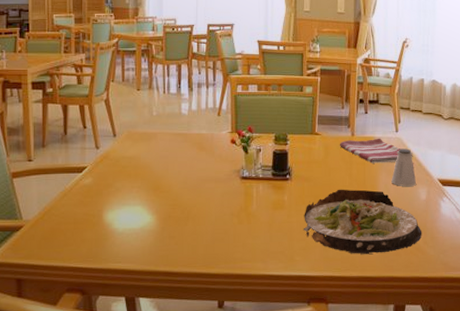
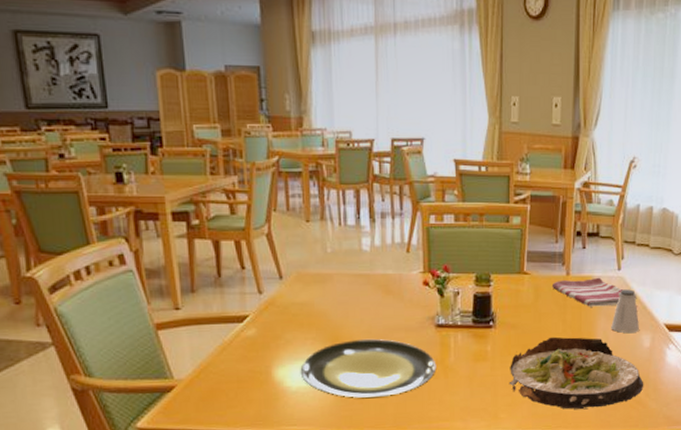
plate: none [126,188,241,241] -> present [300,338,437,399]

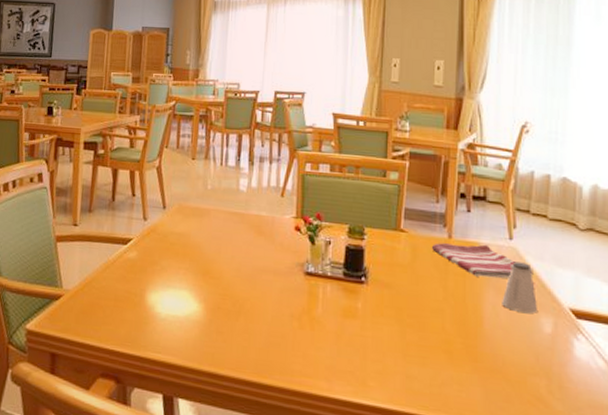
plate: present [300,338,437,399] -> none [170,275,303,340]
salad plate: present [509,336,644,410] -> none [380,303,546,397]

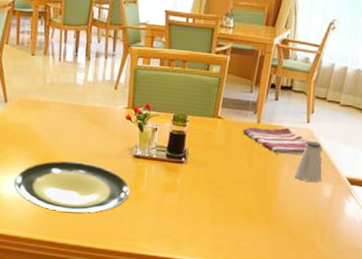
plate: none [170,275,303,340] -> present [13,161,130,214]

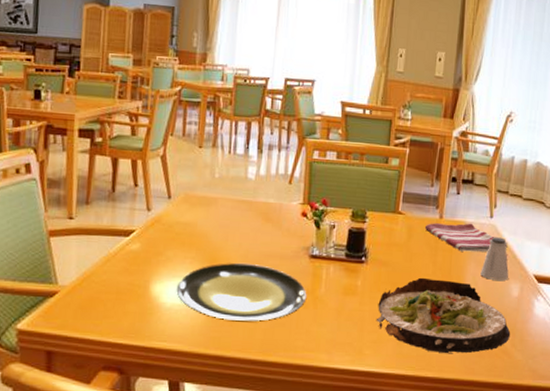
salad plate: none [193,177,321,247] -> present [376,277,511,354]

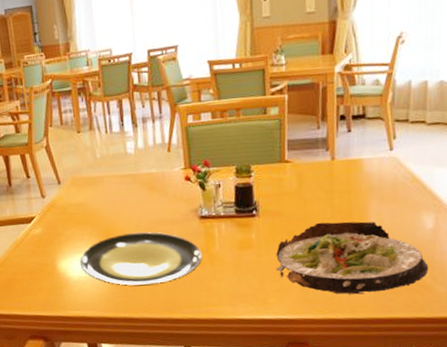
dish towel: present [424,223,508,252] -> none [315,159,414,191]
saltshaker: present [480,237,509,281] -> none [385,169,419,215]

